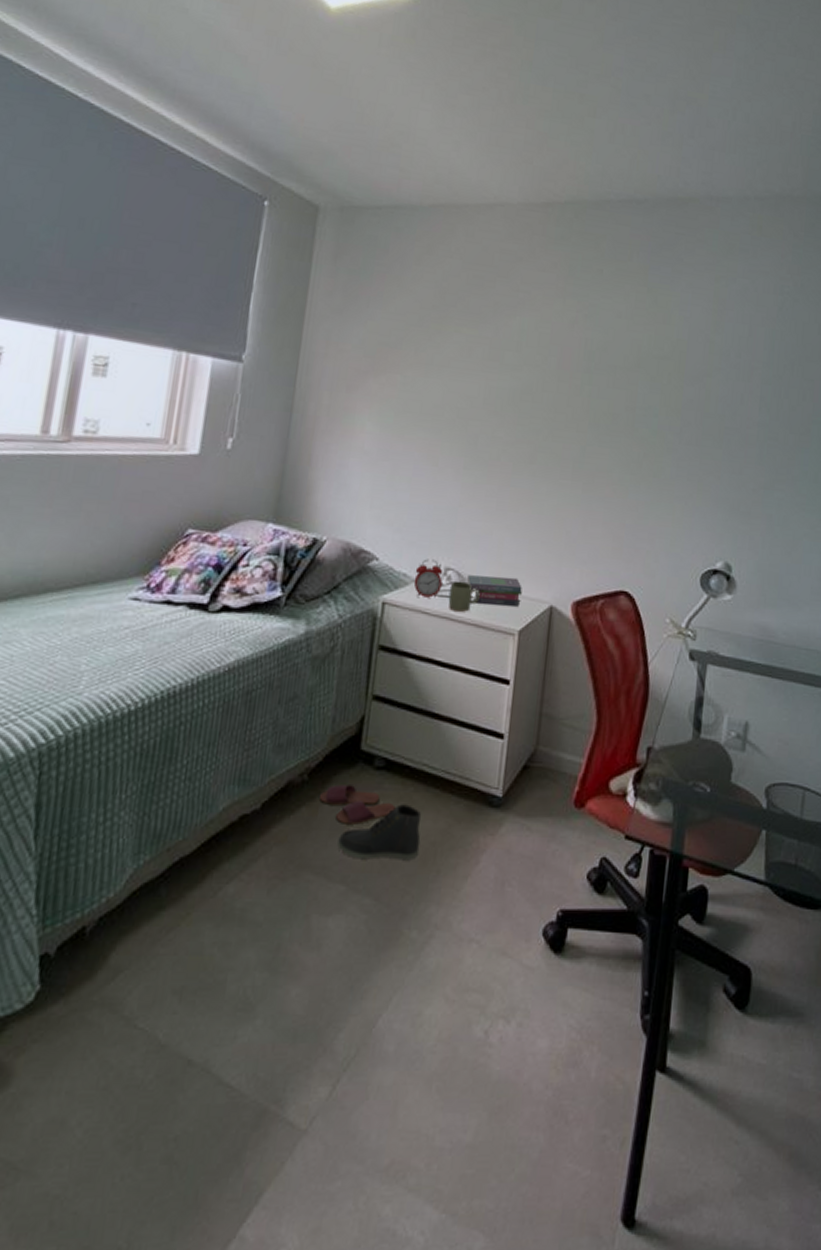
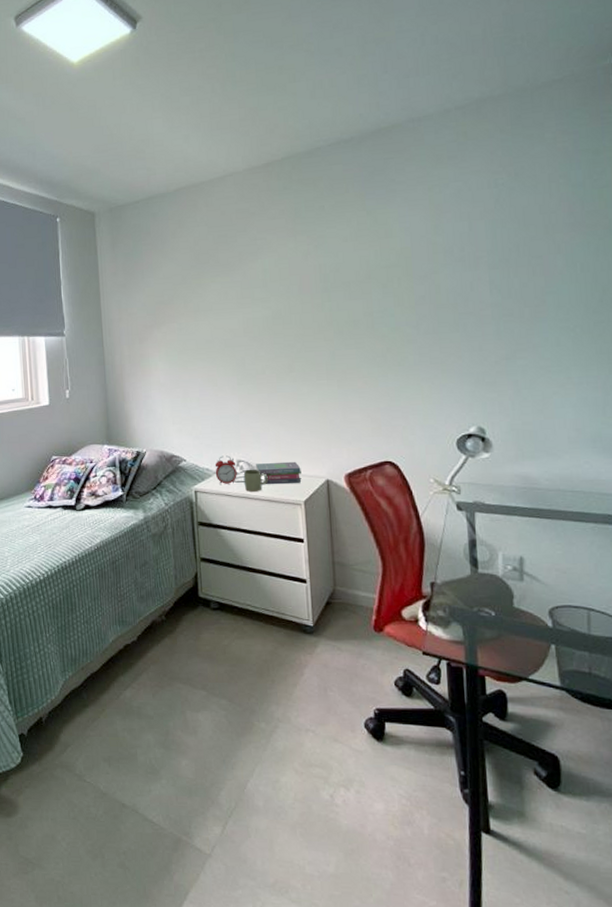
slippers: present [320,784,395,825] -> none [176,622,232,649]
sneaker: present [337,804,422,861] -> none [195,634,256,674]

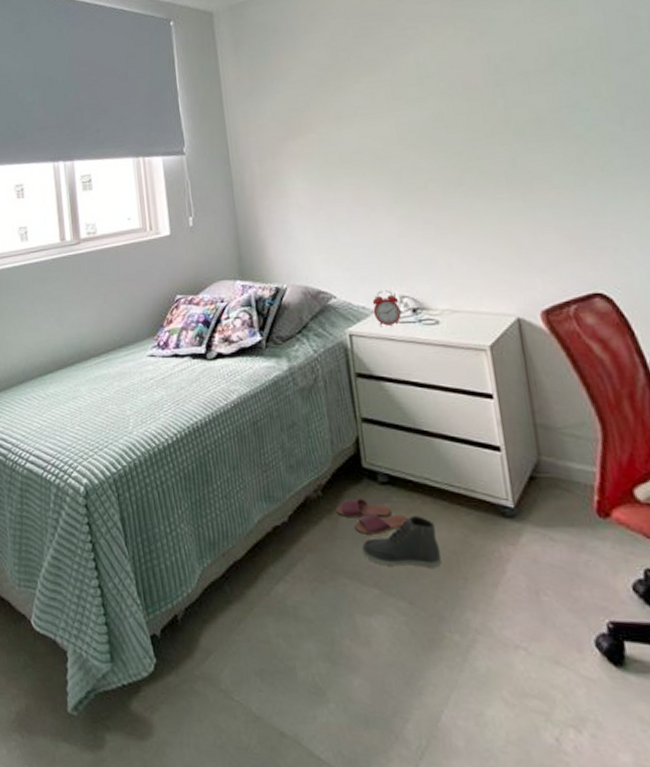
slippers: none [176,622,232,649] -> present [336,499,408,535]
sneaker: none [195,634,256,674] -> present [362,515,442,568]
mug: present [243,469,268,492] -> none [409,306,441,335]
books: present [256,461,301,484] -> none [424,295,484,325]

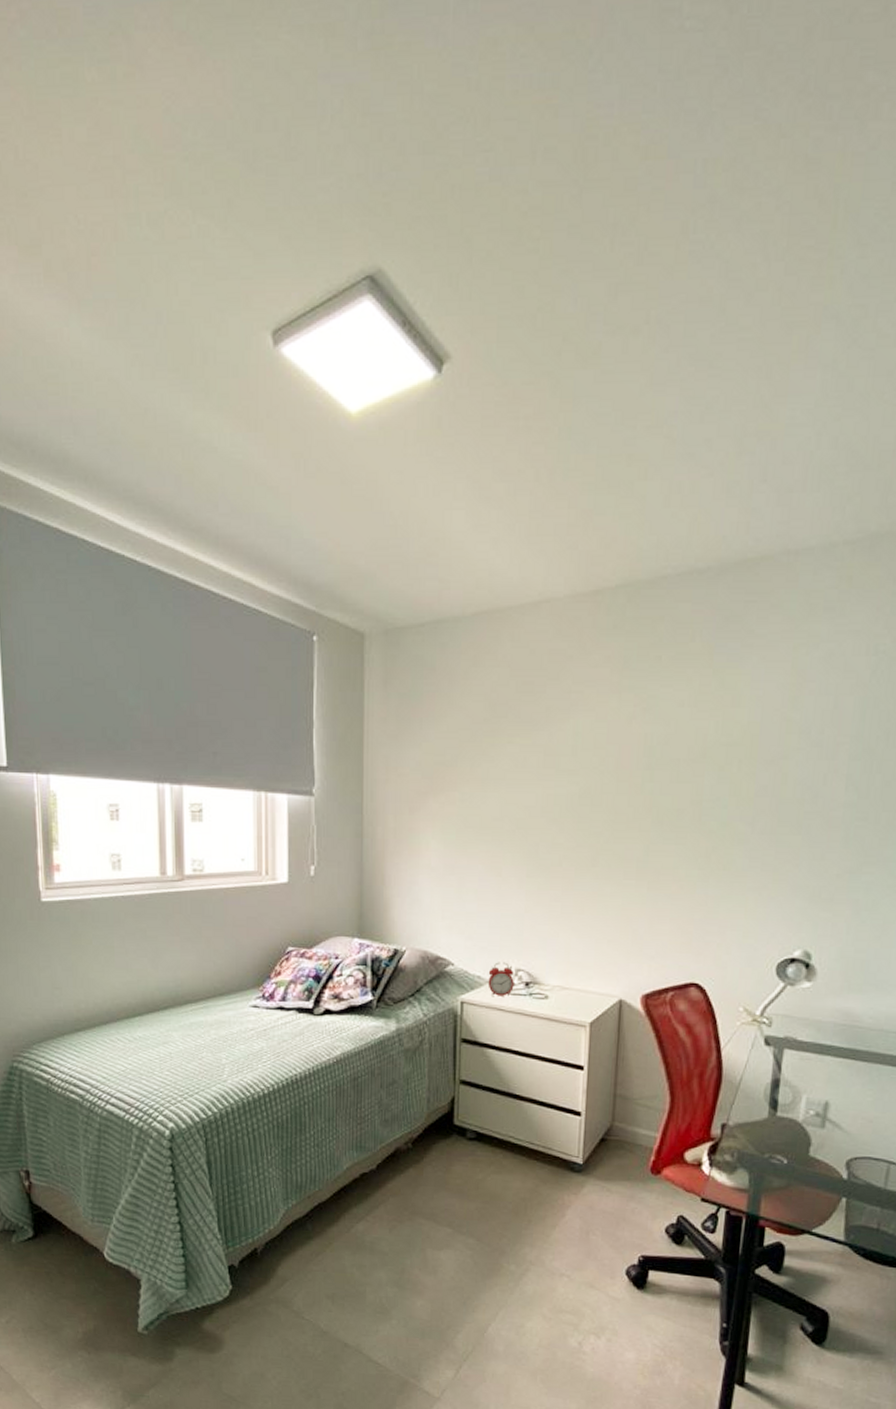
slippers: present [336,499,408,535] -> none [423,1151,488,1183]
sneaker: present [362,515,442,568] -> none [442,1168,512,1212]

